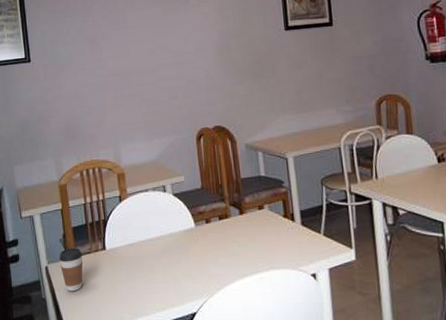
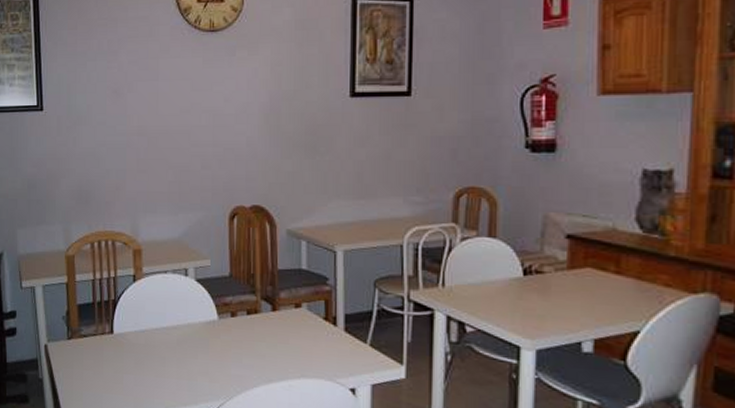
coffee cup: present [59,248,83,292] -> none [60,327,87,376]

